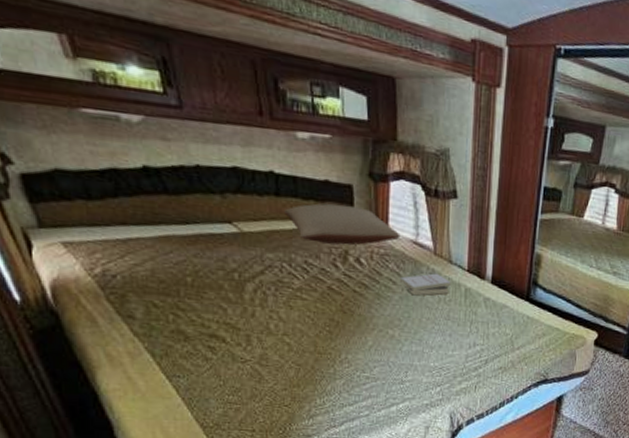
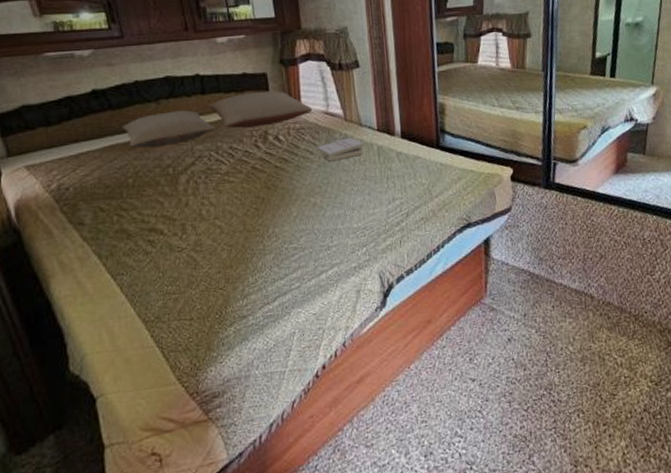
pillow: none [179,208,289,247] -> present [121,110,215,148]

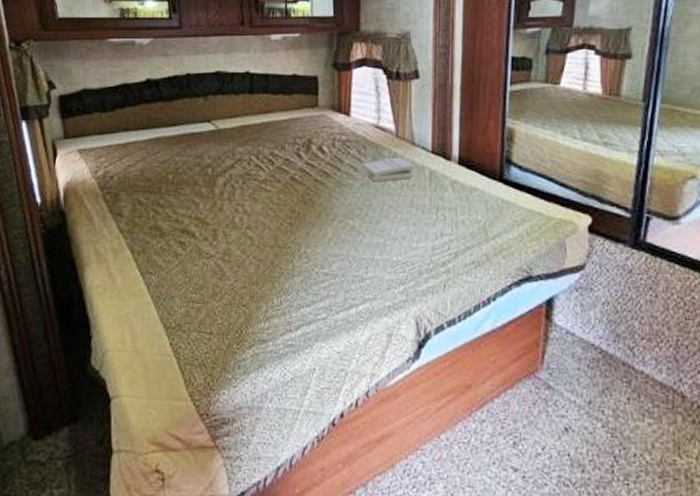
pillow: present [121,110,215,148] -> none [169,108,259,144]
pillow: present [210,91,313,129] -> none [256,97,362,134]

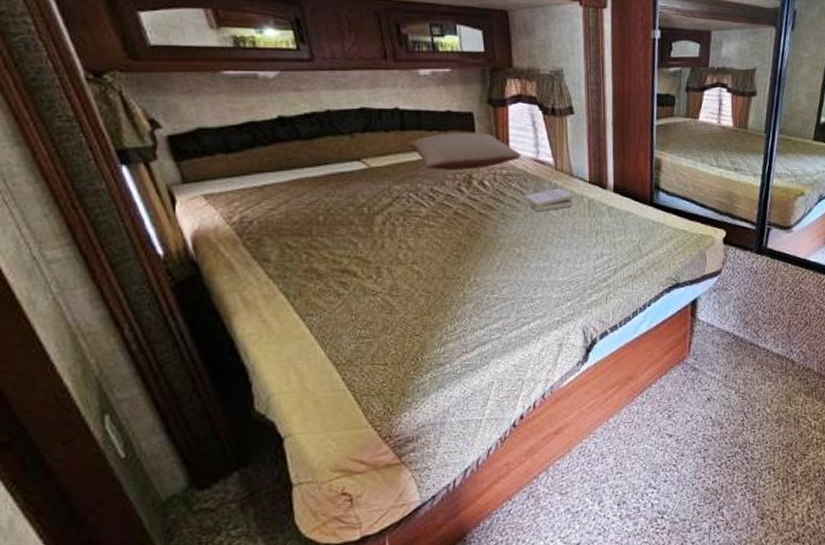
pillow: none [256,97,362,134] -> present [410,133,521,170]

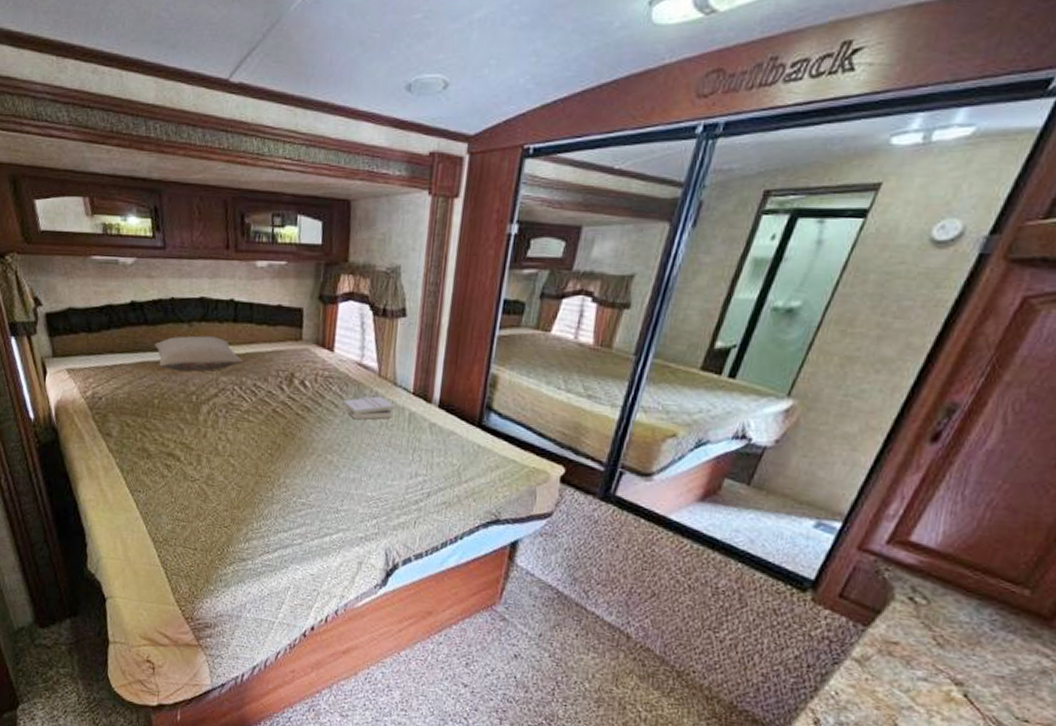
pillow: none [311,146,415,183] -> present [154,336,242,371]
pillow: present [410,133,521,170] -> none [240,328,346,368]

